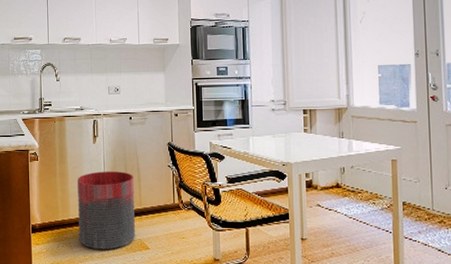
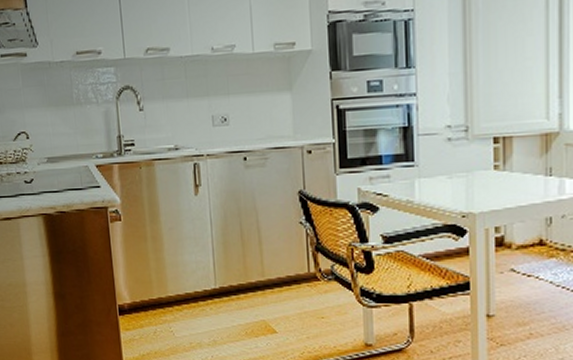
trash can: present [77,171,136,250] -> none [176,232,258,336]

